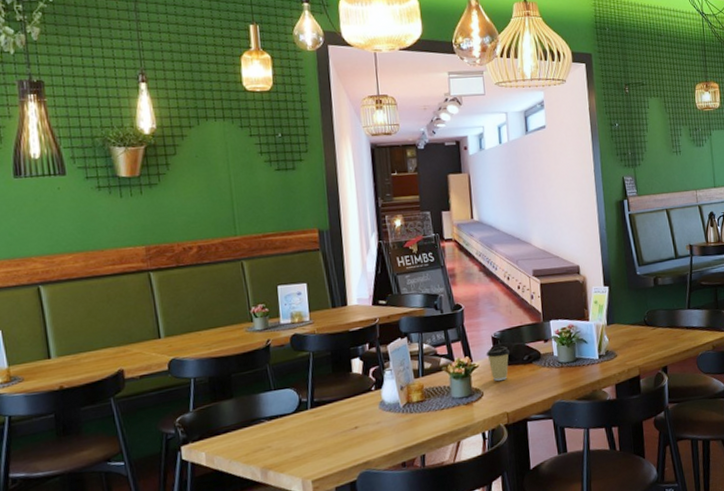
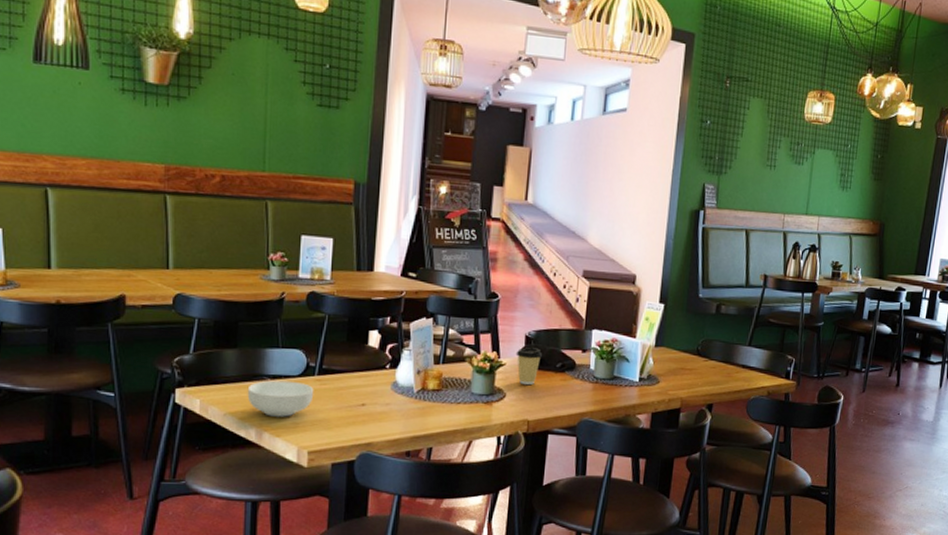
cereal bowl: none [247,418,310,455] -> present [247,380,314,417]

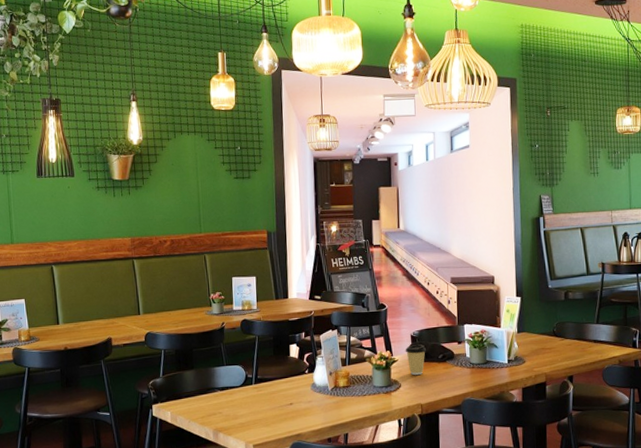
cereal bowl: present [247,380,314,417] -> none [204,390,253,420]

